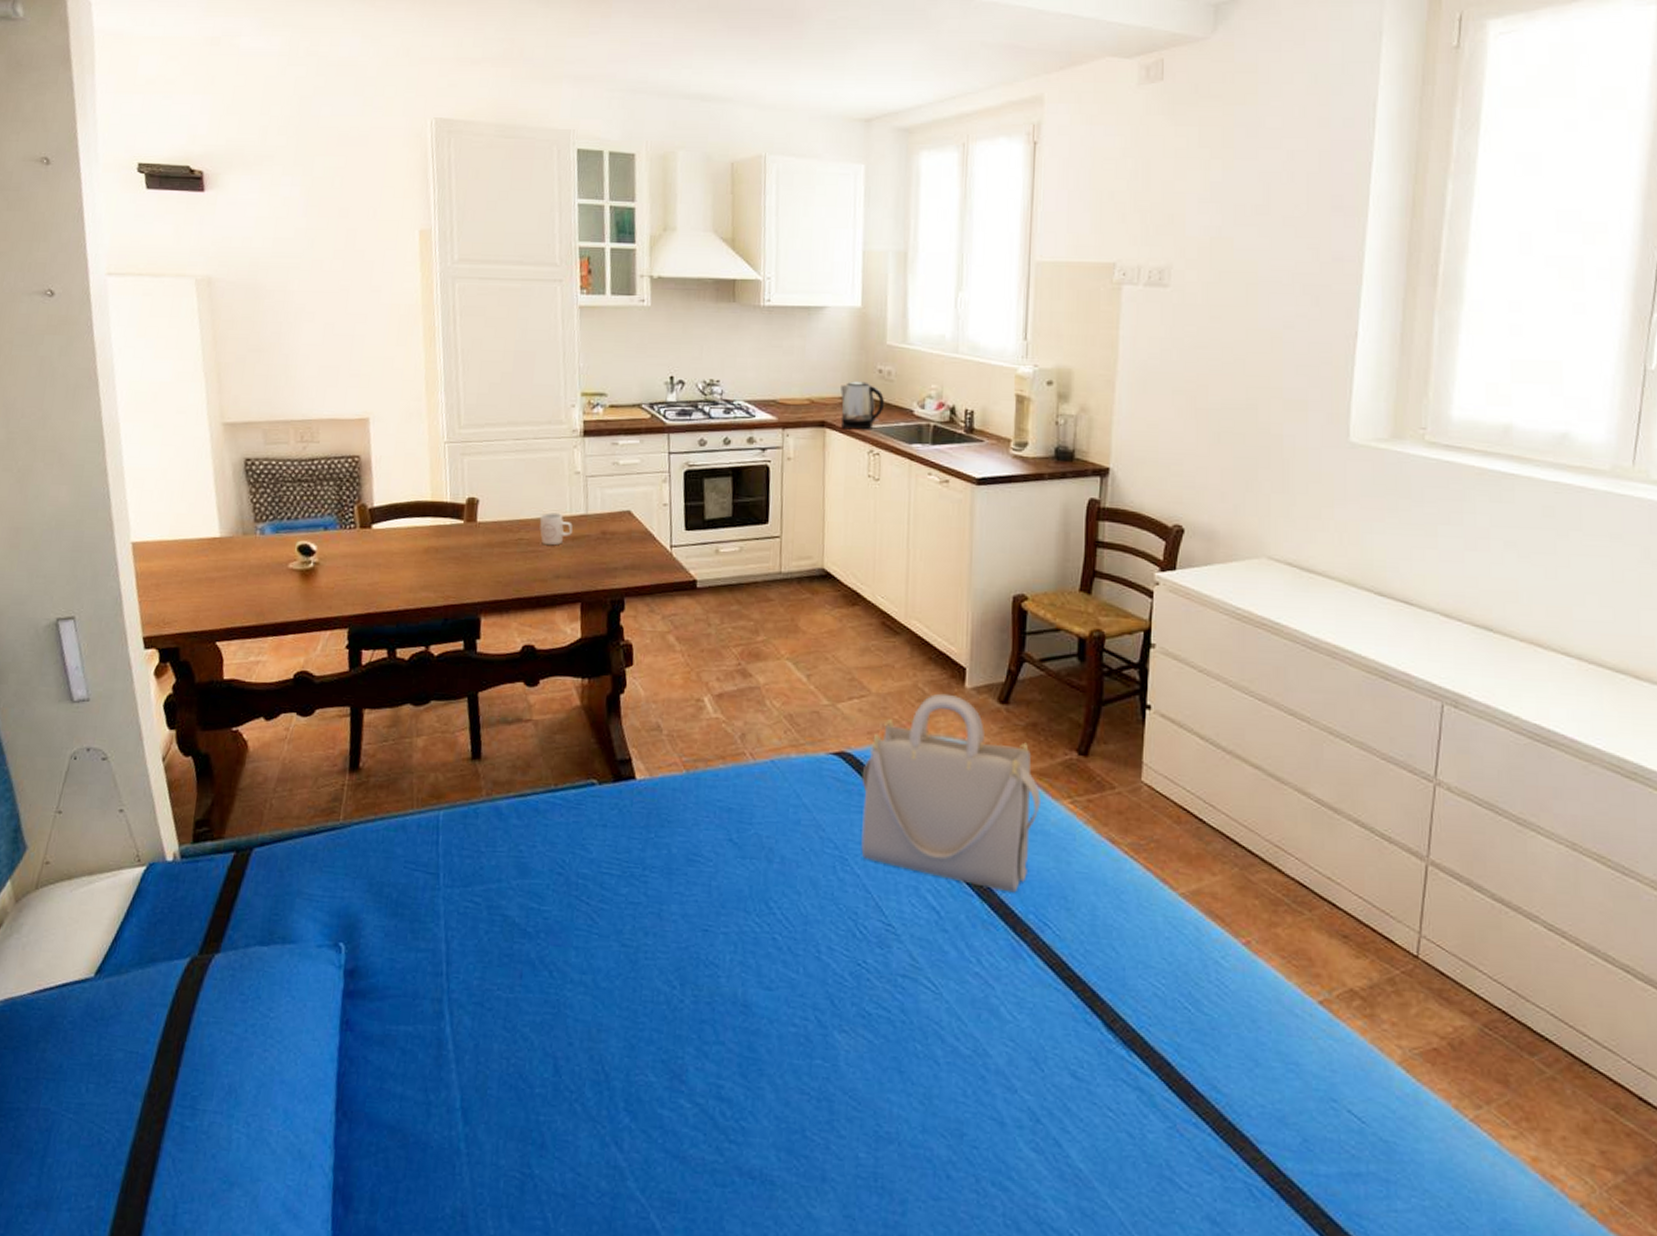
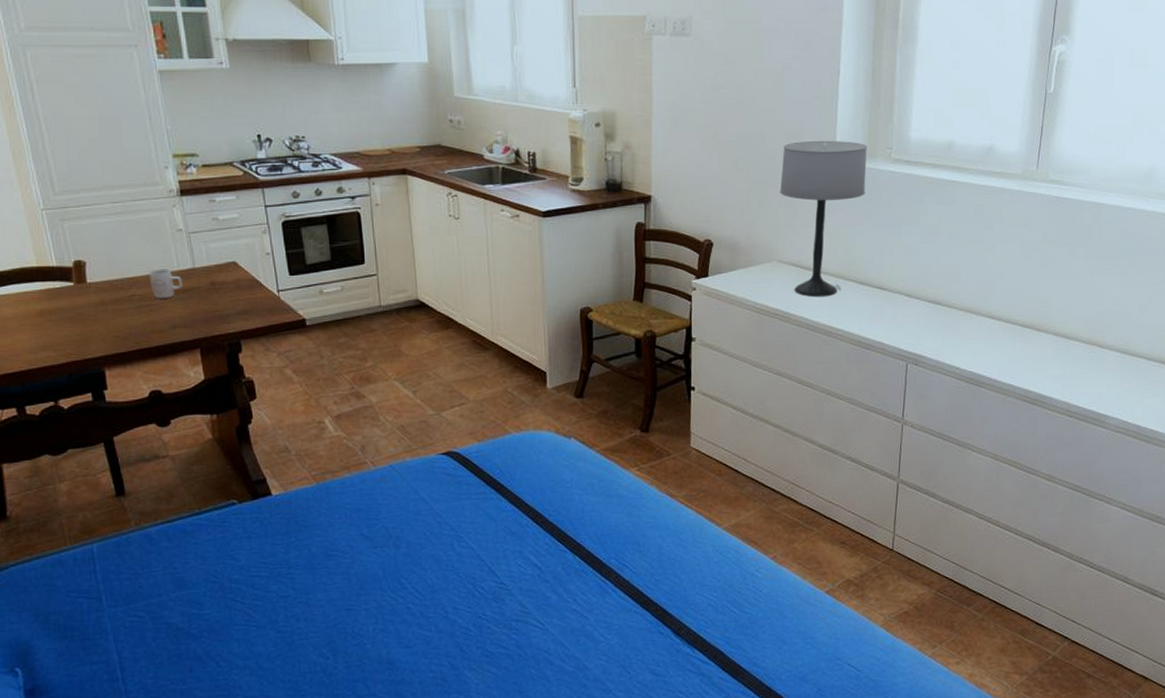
kettle: present [840,381,885,430] -> none [417,131,458,175]
handbag: present [861,693,1041,893] -> none [468,394,614,545]
table lamp: none [1274,414,1392,608] -> present [780,141,867,298]

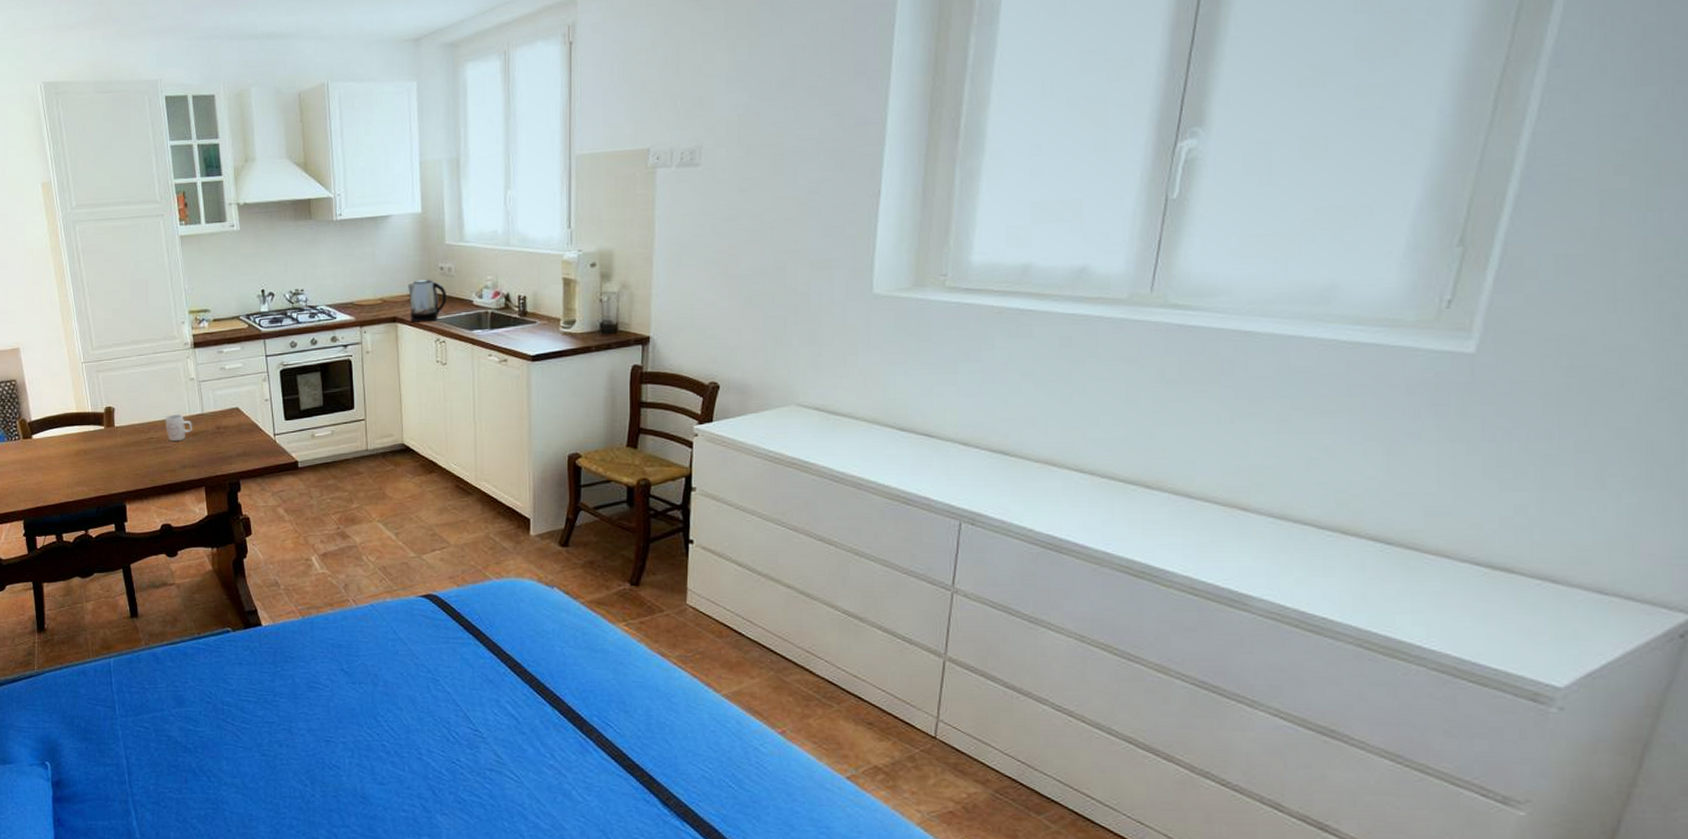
kettle: none [417,131,458,175] -> present [408,279,448,322]
table lamp: present [780,141,867,298] -> none [801,269,914,445]

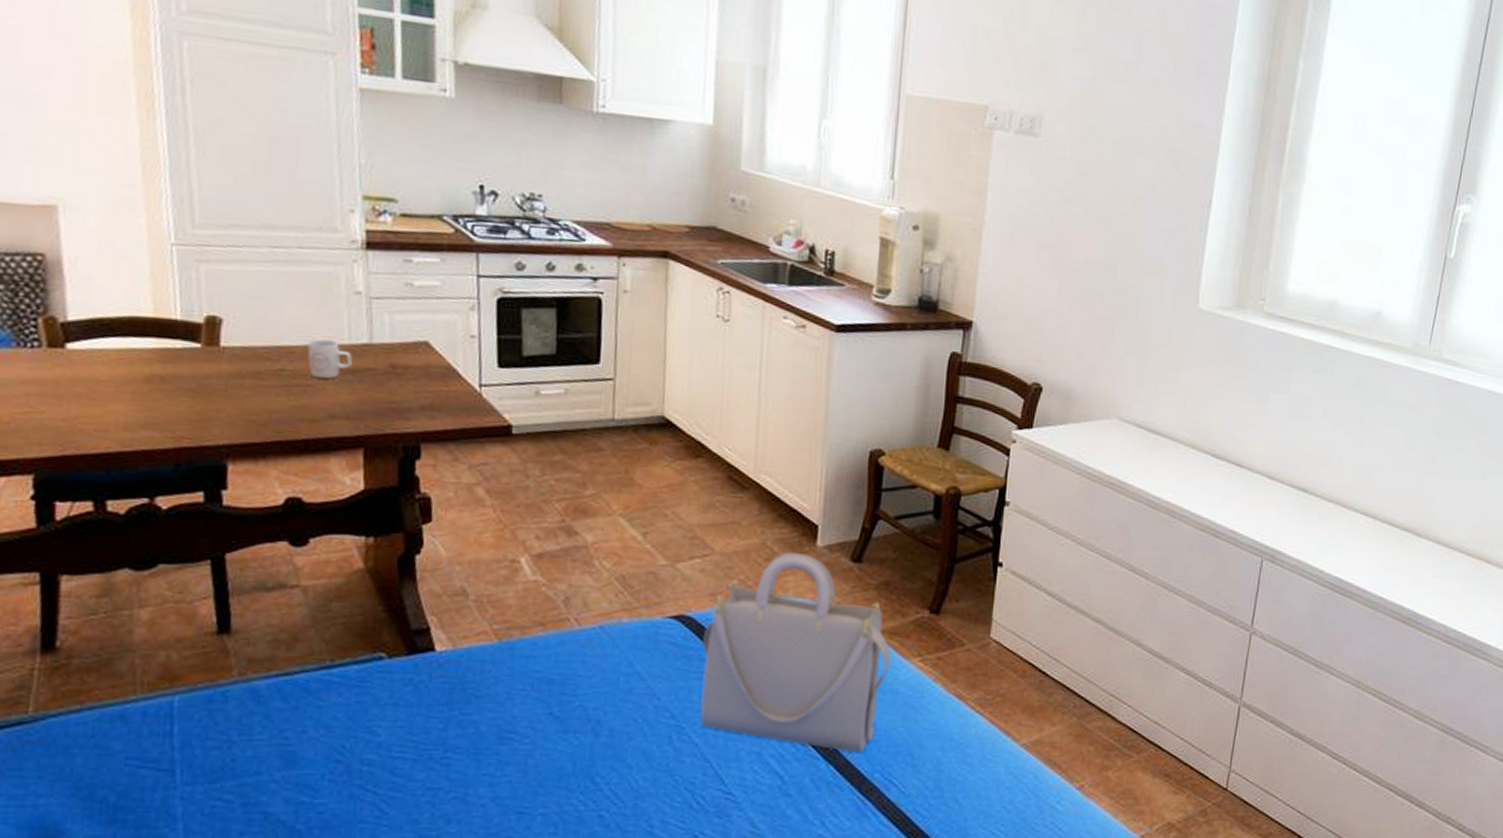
kettle: present [408,279,448,322] -> none [686,208,738,265]
handbag: none [446,541,599,701] -> present [700,552,891,753]

